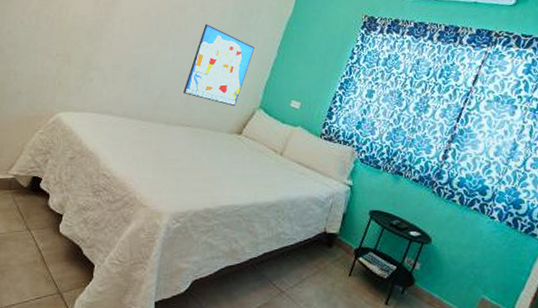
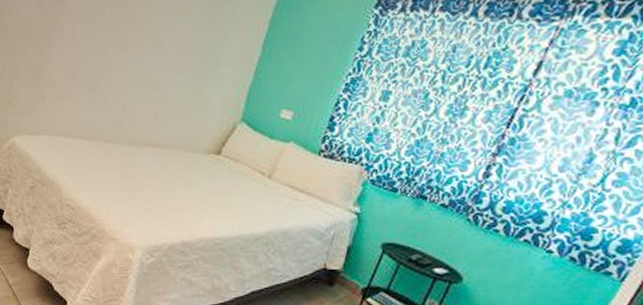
wall art: present [183,24,255,107] -> none [149,17,233,121]

